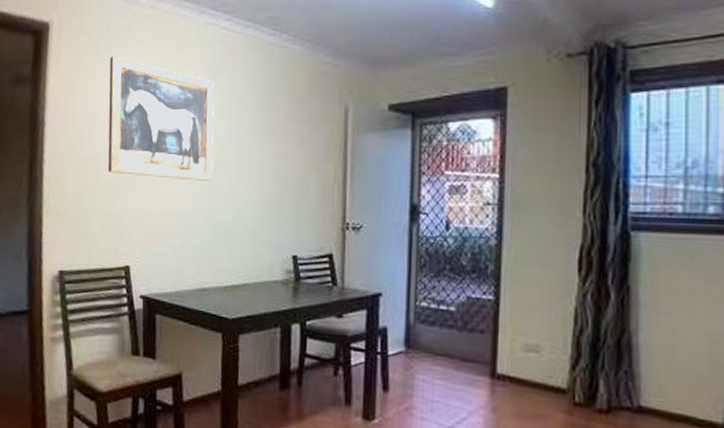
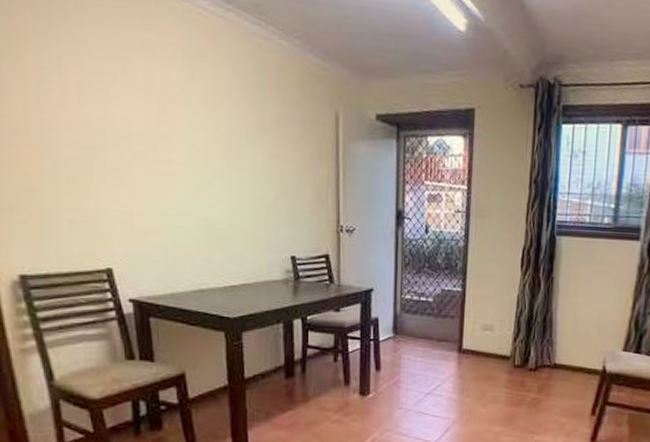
wall art: present [107,56,214,181] -> none [55,20,201,179]

